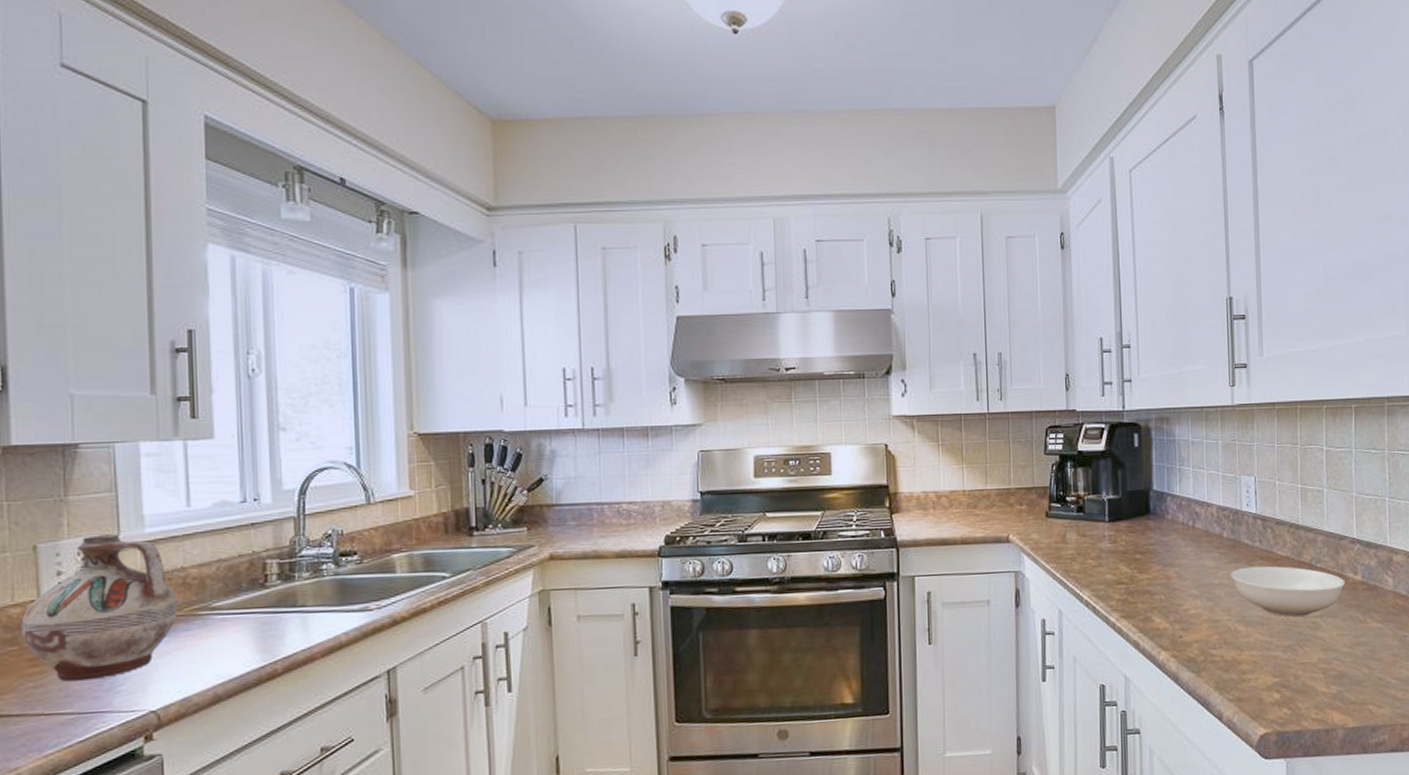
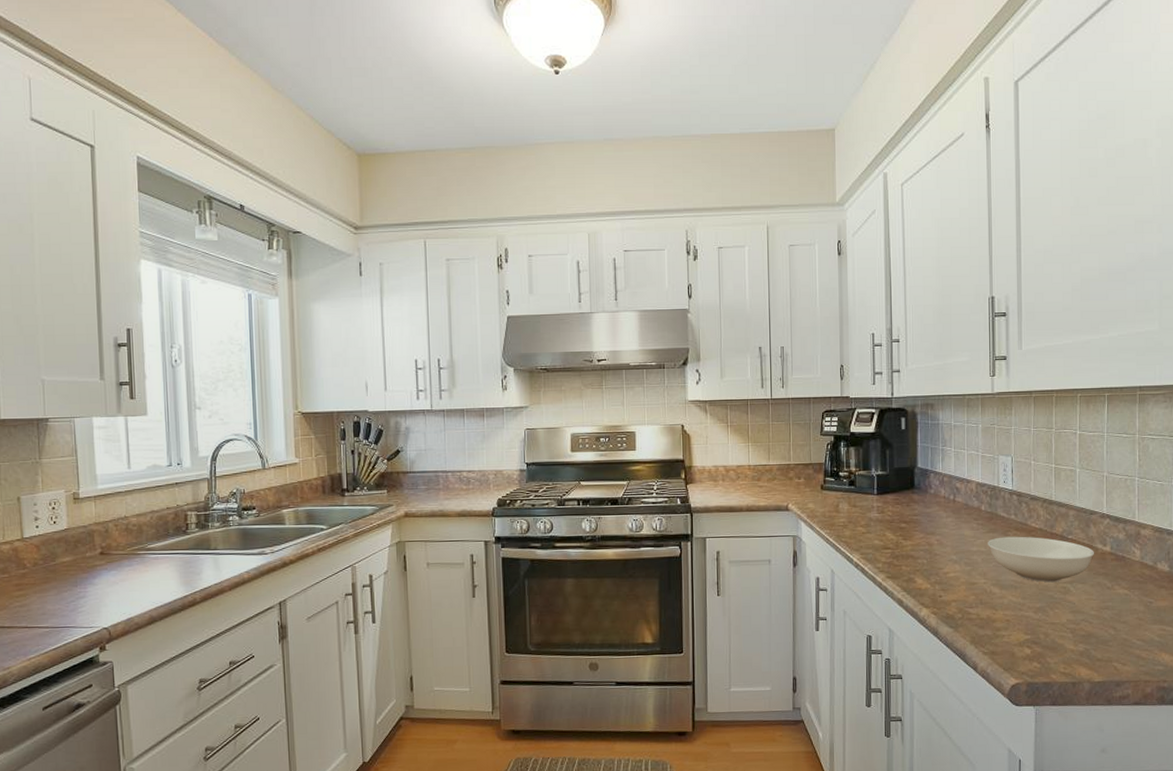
ceramic jug: present [21,534,179,682] -> none [10,489,123,603]

